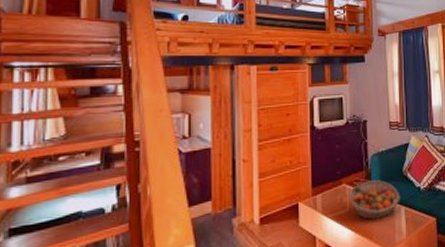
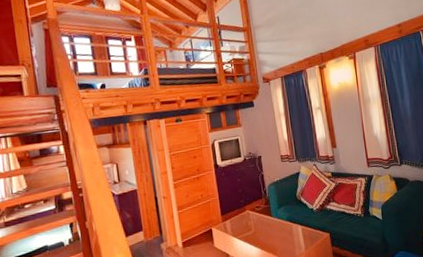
fruit basket: present [349,180,400,220] -> none [252,205,297,238]

